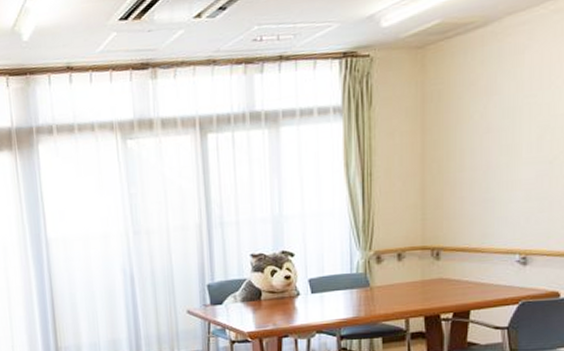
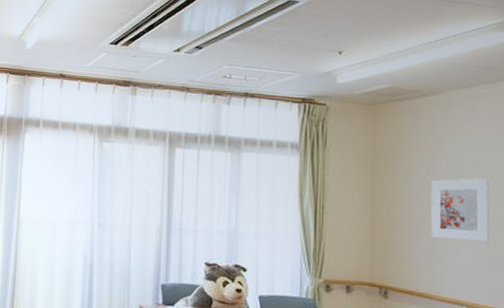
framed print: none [484,114,546,188] -> present [431,178,491,242]

